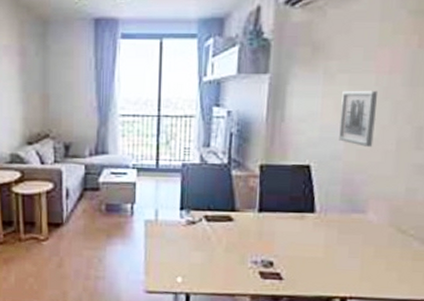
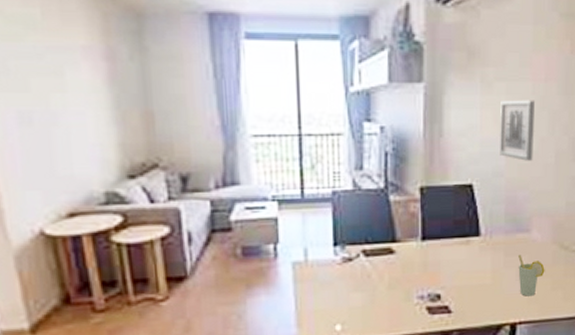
cup: none [351,234,380,274] -> present [518,255,545,297]

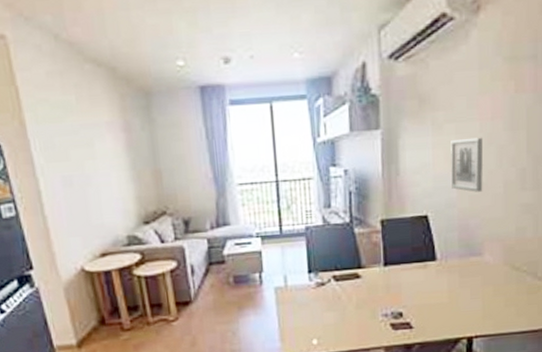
cup: present [518,255,545,297] -> none [472,276,498,313]

